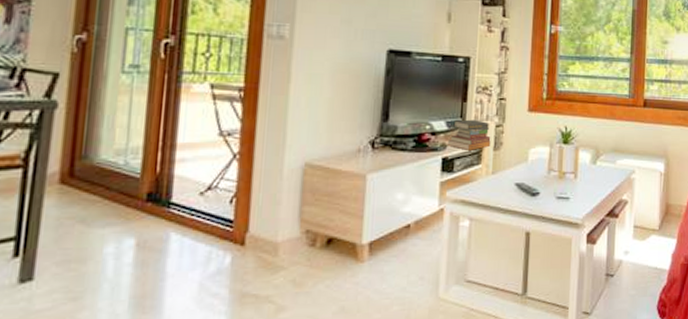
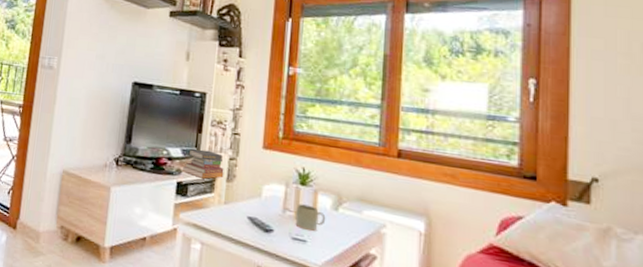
mug: none [559,162,586,187] -> present [295,203,326,231]

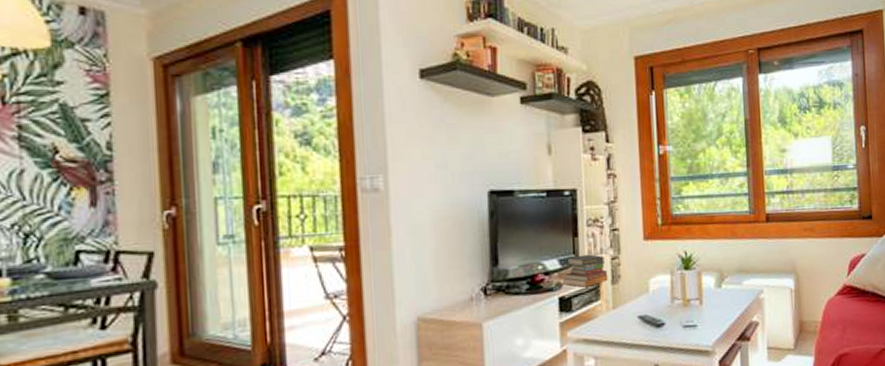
mug: present [295,203,326,231] -> none [683,288,712,315]

